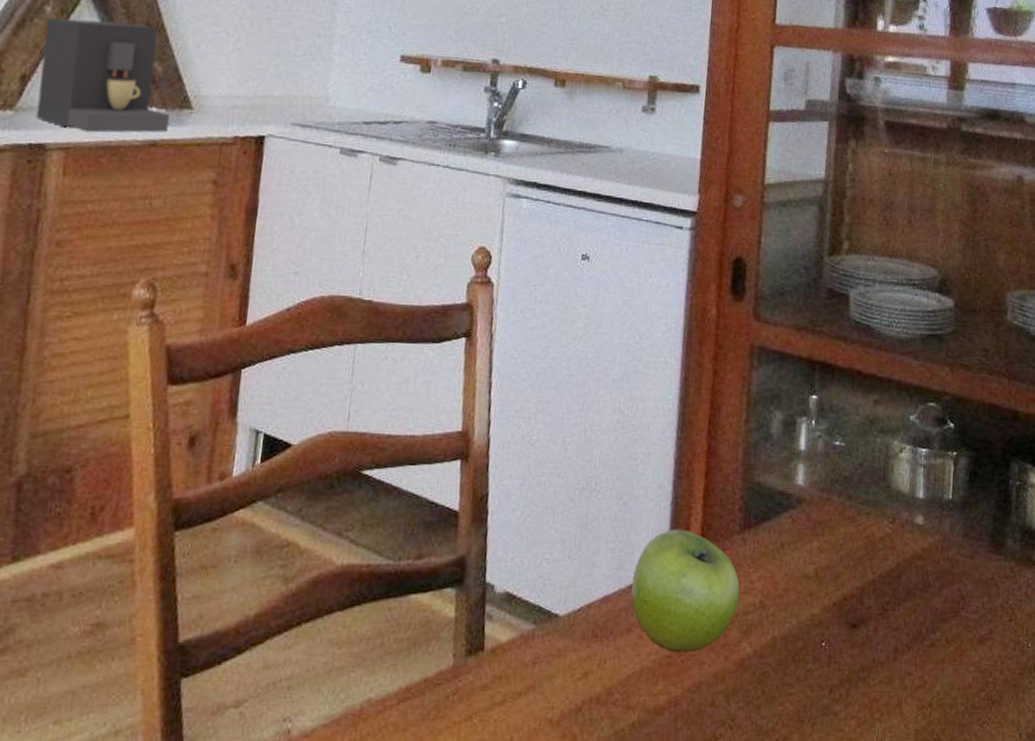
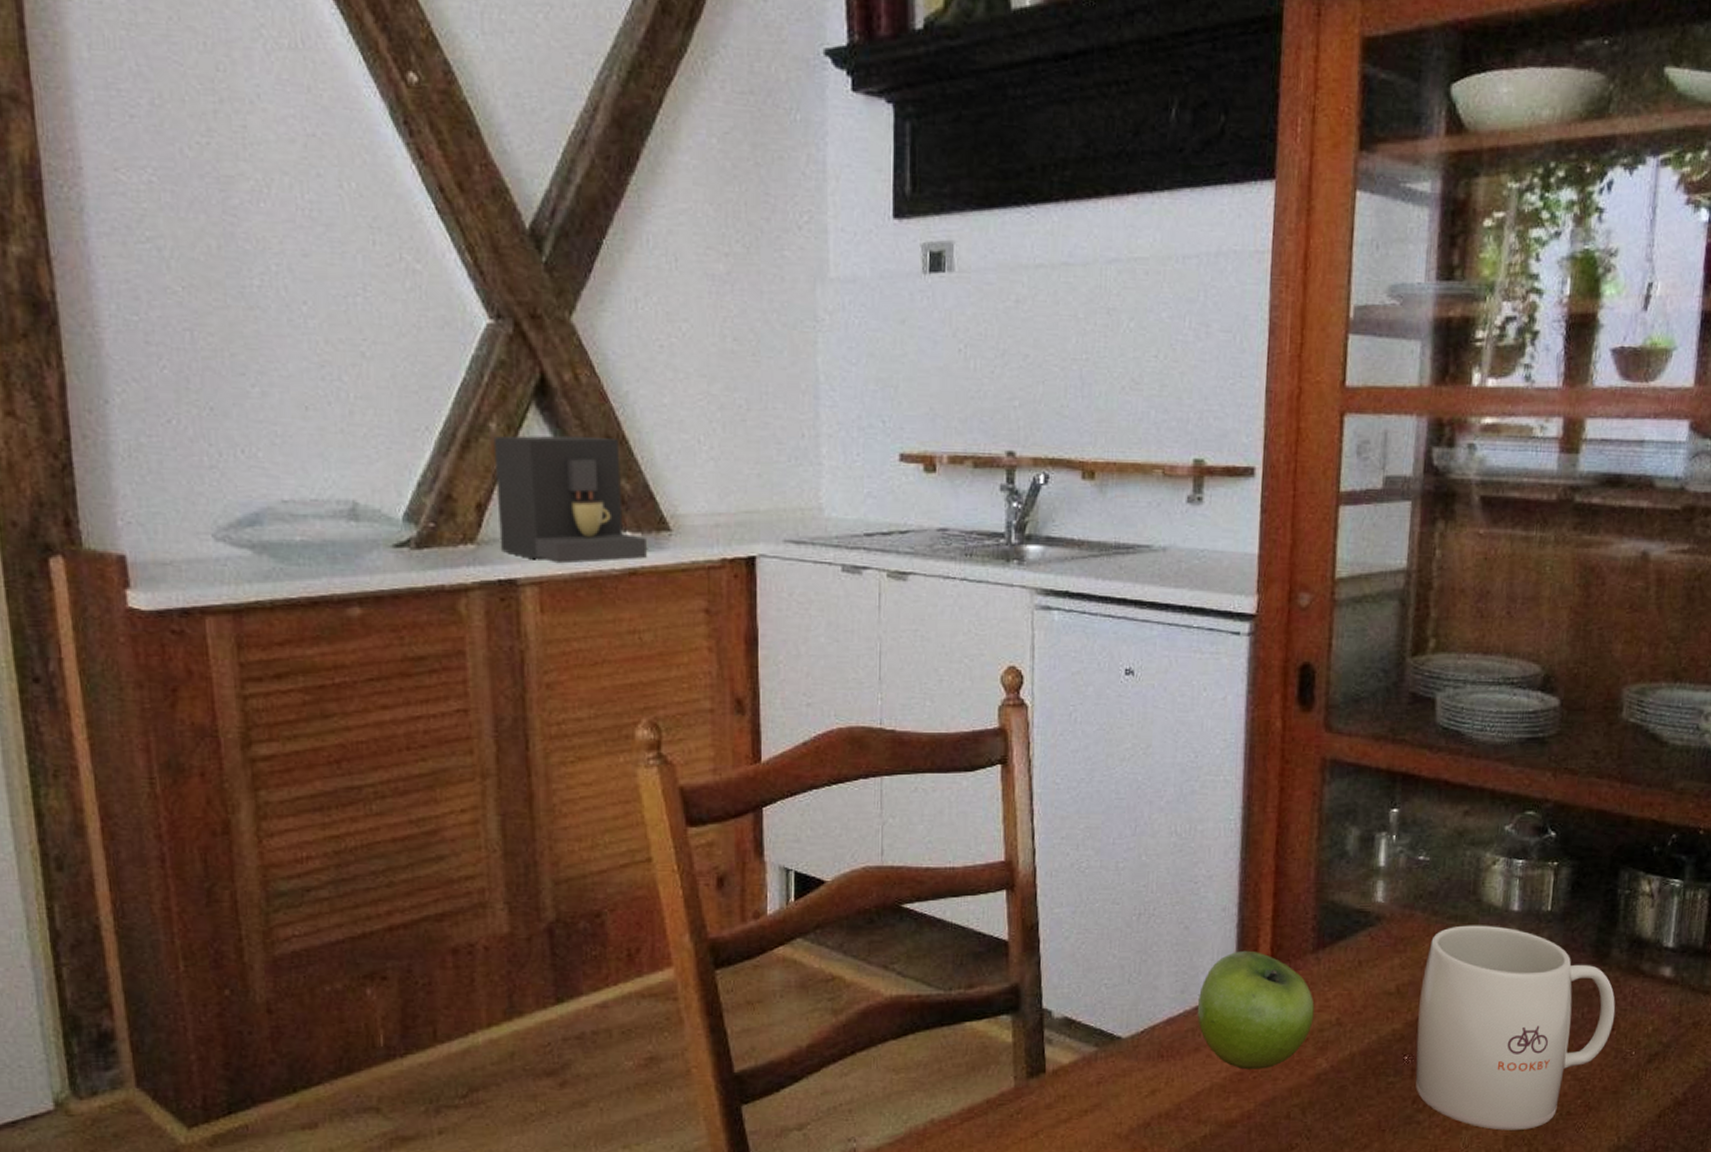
mug: none [832,510,1012,724] -> present [1415,925,1616,1131]

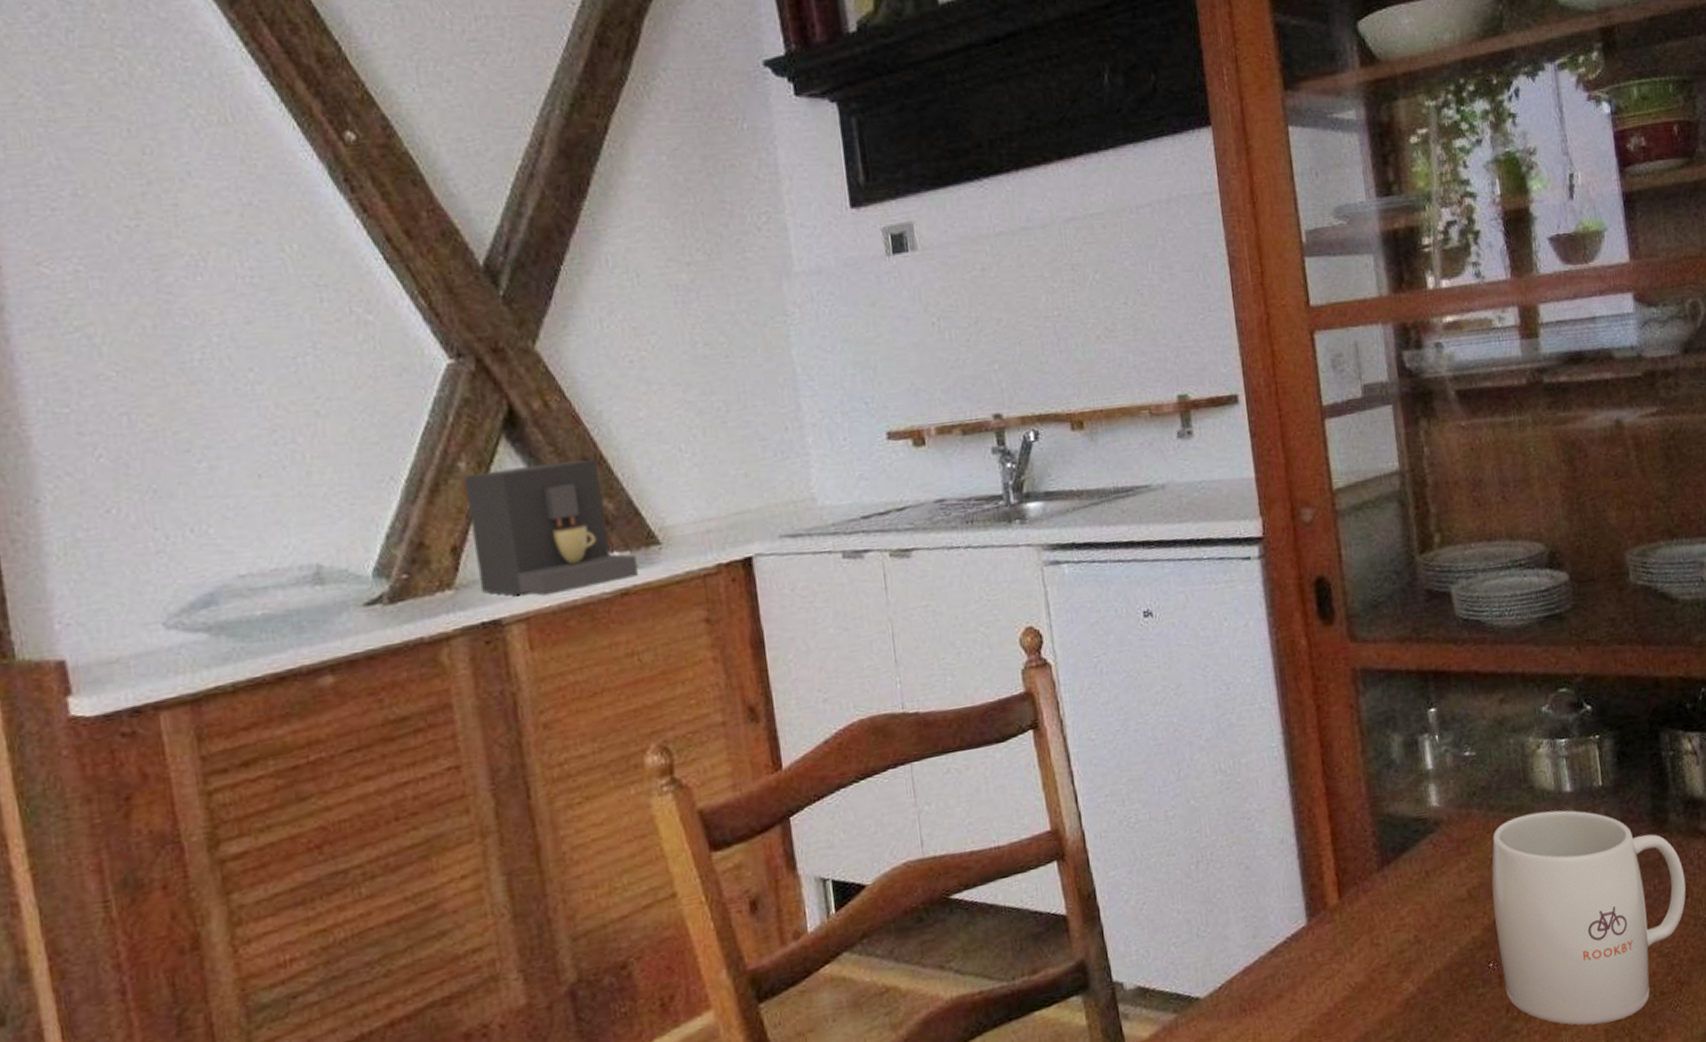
fruit: present [1197,950,1315,1070] -> none [1271,880,1392,1009]

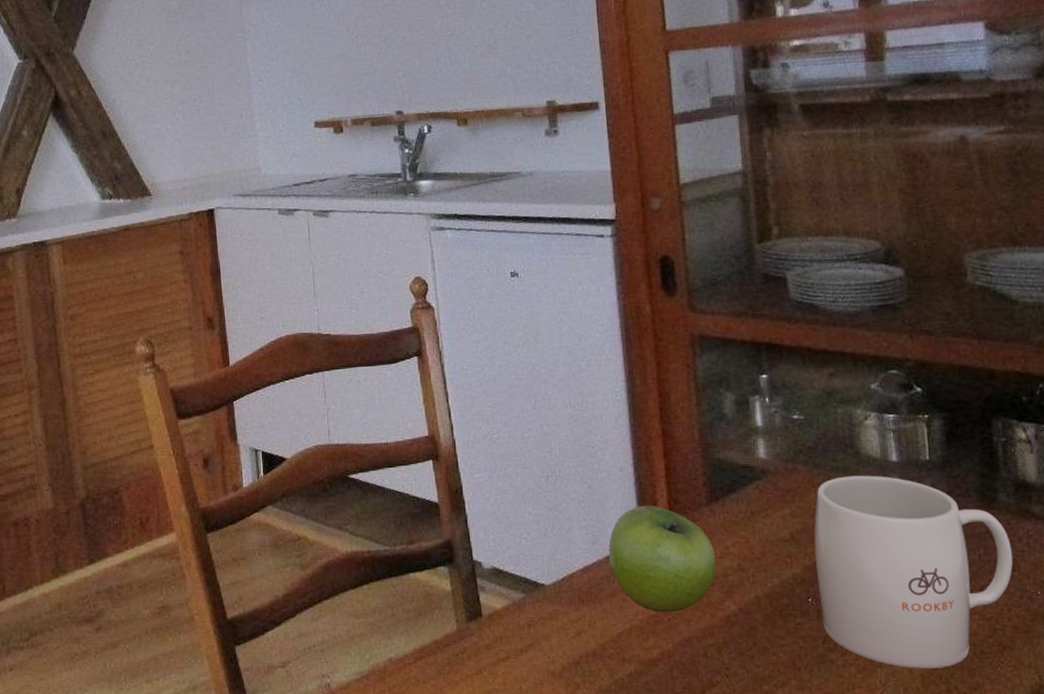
coffee maker: present [463,459,638,597] -> none [25,133,136,227]
fruit: none [1271,880,1392,1009] -> present [608,505,717,613]

